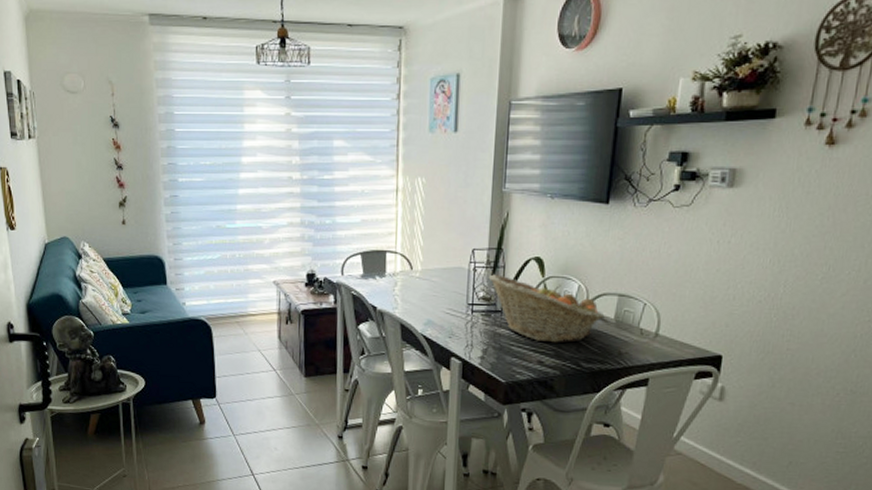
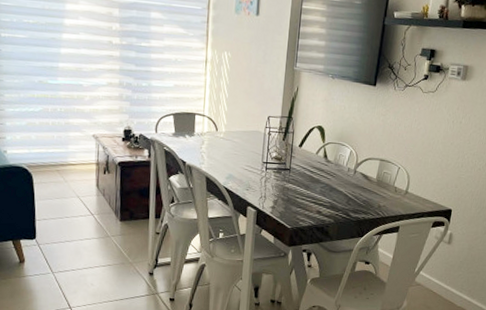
fruit basket: present [488,274,605,344] -> none [280,138,369,197]

